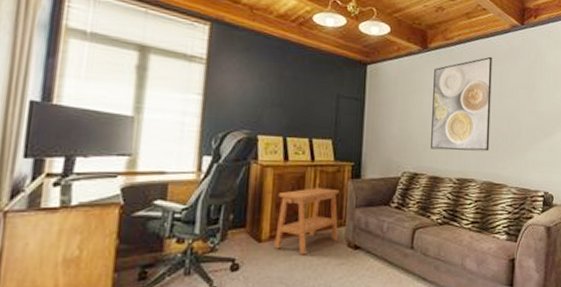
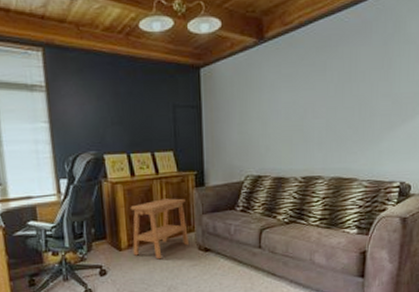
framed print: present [431,56,492,152] -> none [273,36,340,150]

